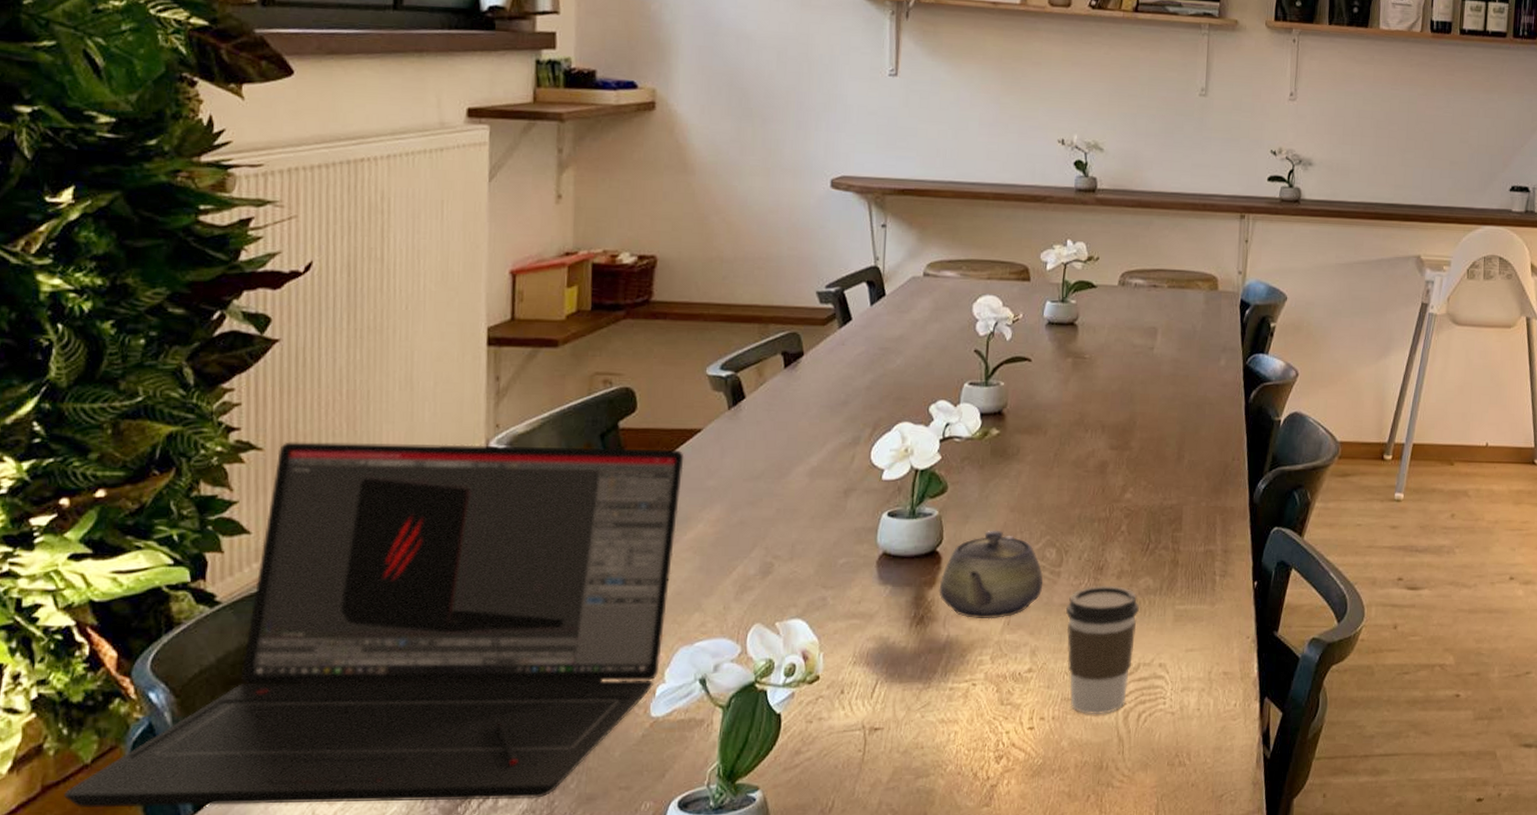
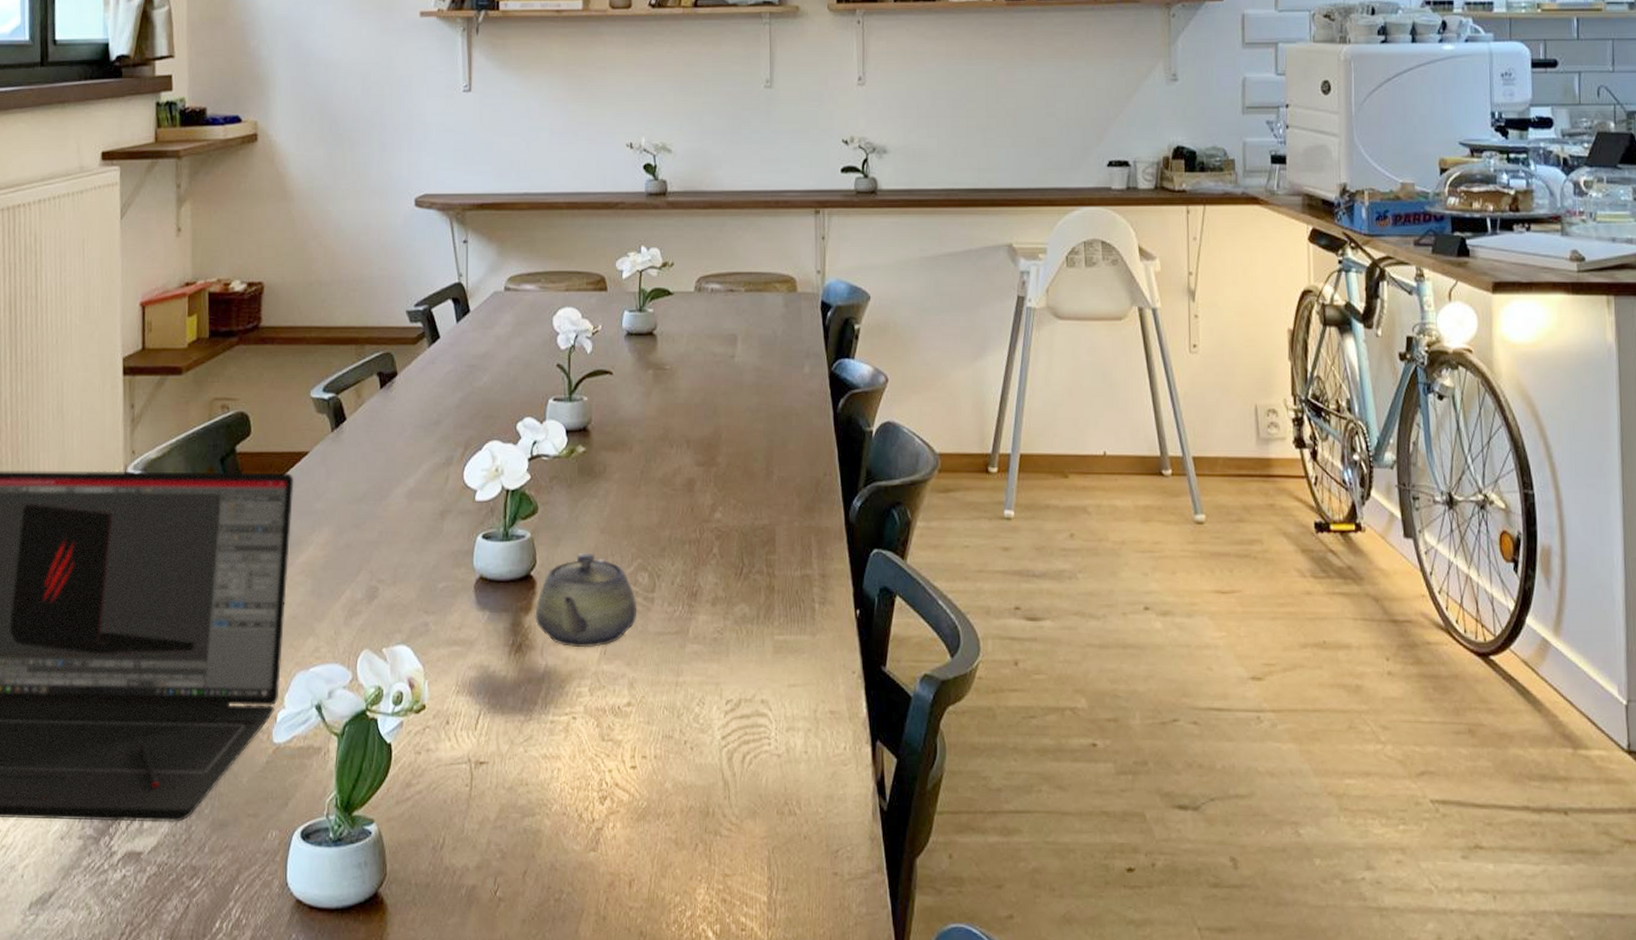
coffee cup: present [1066,585,1139,715] -> none [662,612,736,755]

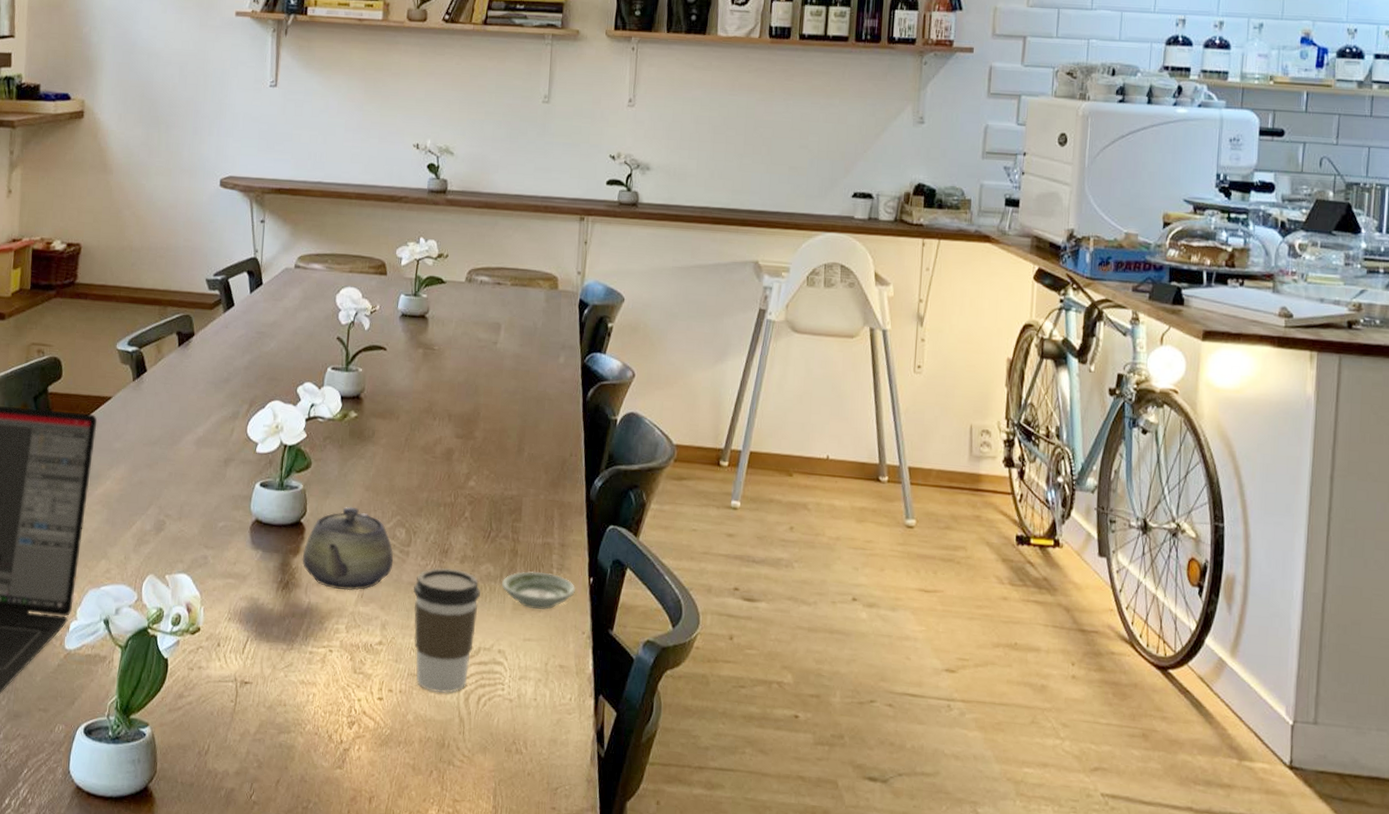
coffee cup: none [662,612,736,755] -> present [414,567,481,694]
saucer: none [760,607,842,651] -> present [502,571,576,610]

